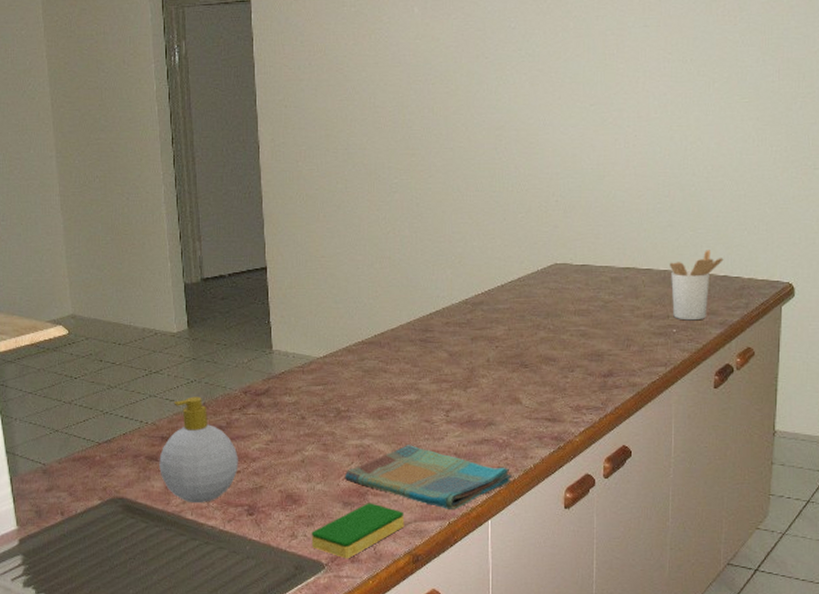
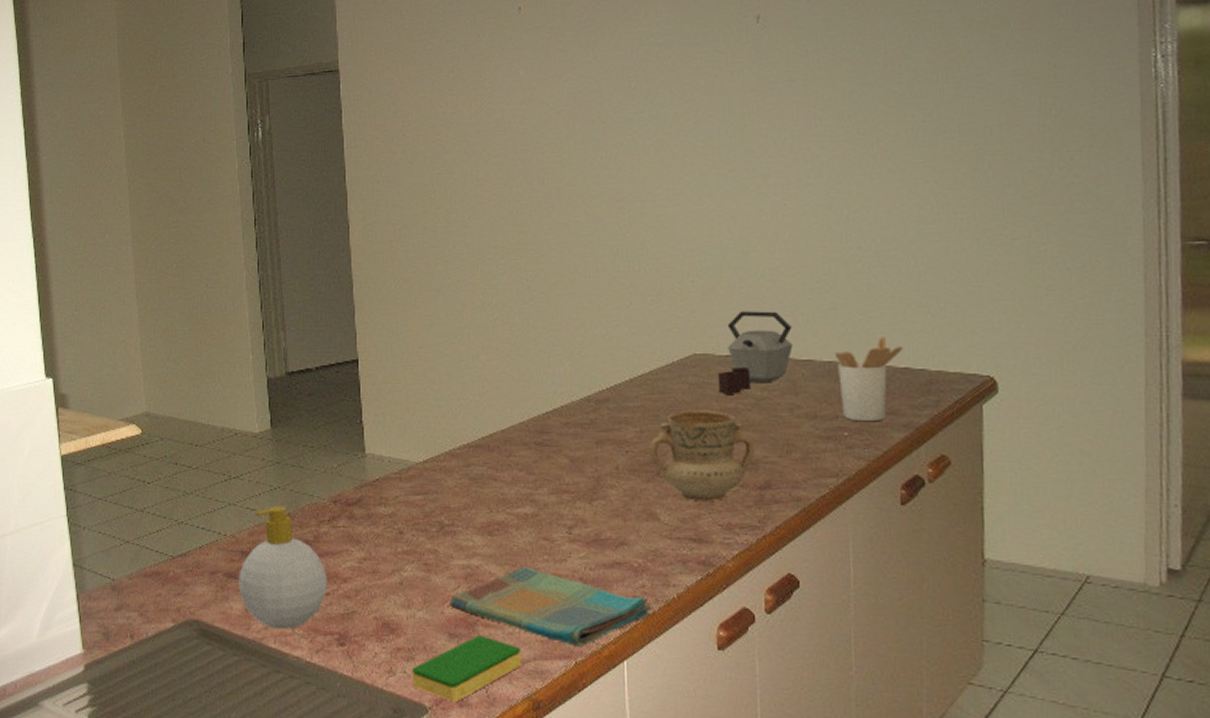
mug: none [515,311,601,387] -> present [649,410,755,501]
kettle: none [573,227,636,298] -> present [717,311,793,394]

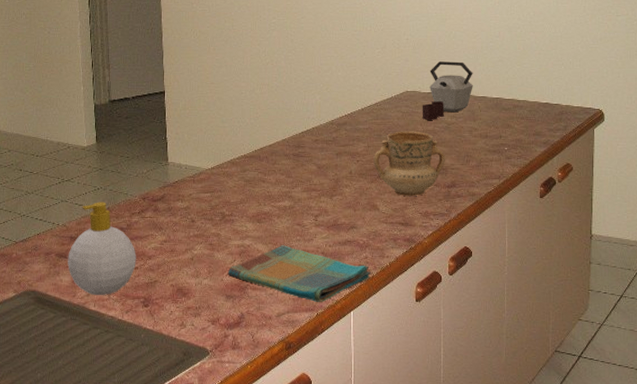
dish sponge: present [412,635,522,703] -> none [198,296,279,346]
utensil holder: present [834,337,903,422] -> none [500,81,545,140]

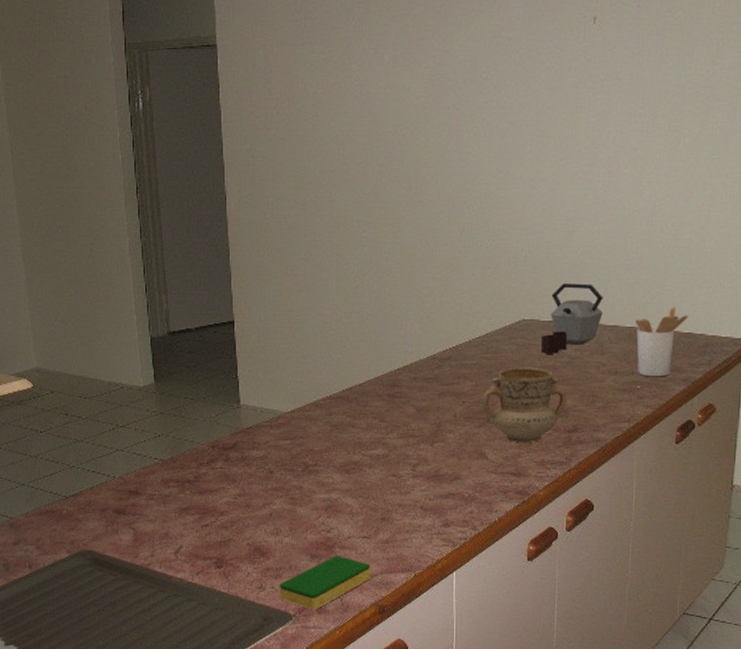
soap bottle: present [68,202,136,296] -> none [127,450,206,556]
dish sponge: none [198,296,279,346] -> present [279,555,371,610]
dish towel: present [227,245,372,302] -> none [312,499,478,562]
utensil holder: none [500,81,545,140] -> present [635,307,689,377]

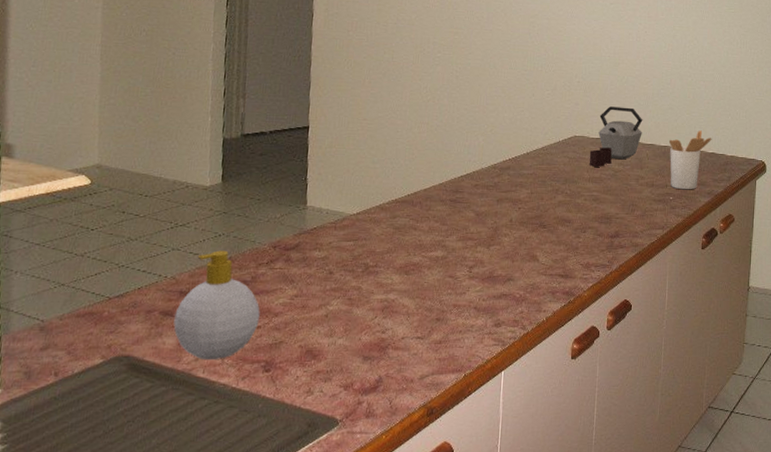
soap bottle: none [127,450,206,556] -> present [173,250,260,361]
dish sponge: present [279,555,371,610] -> none [327,357,422,414]
mug: present [482,367,567,442] -> none [536,177,610,246]

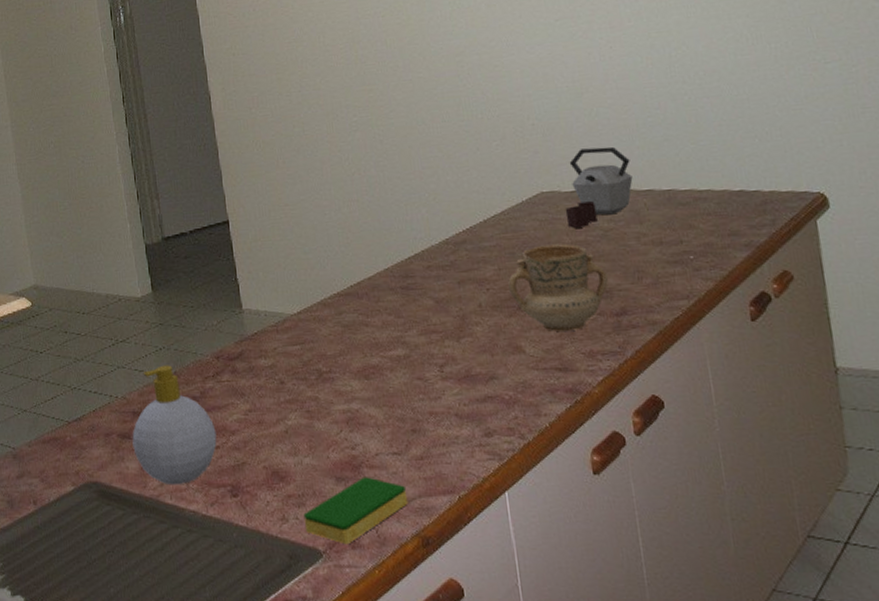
dish sponge: none [327,357,422,414] -> present [303,477,408,545]
mug: none [536,177,610,246] -> present [508,244,608,331]
utensil holder: present [668,130,712,190] -> none [672,163,736,245]

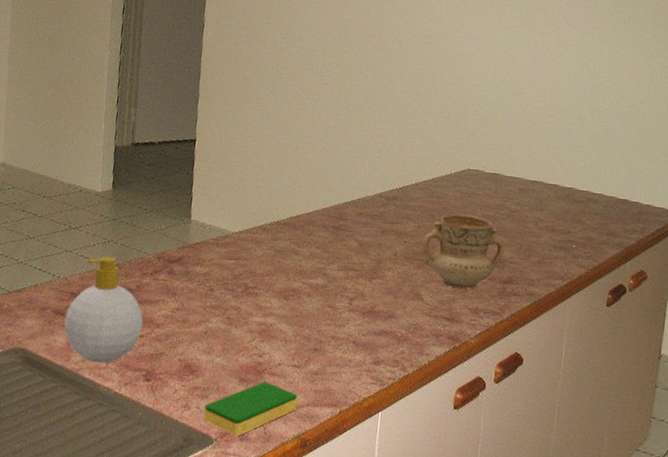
kettle: present [565,146,633,228] -> none [483,139,546,205]

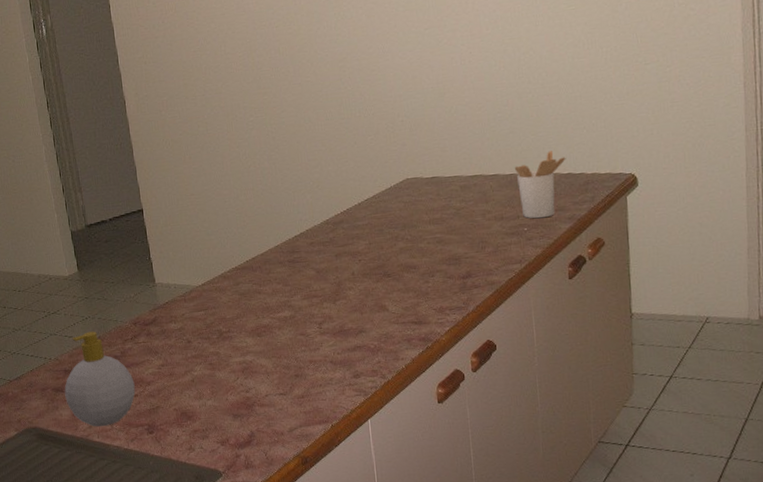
dish sponge: present [203,381,298,436] -> none [207,413,291,466]
mug: present [422,213,504,289] -> none [376,221,458,293]
utensil holder: none [573,173,625,239] -> present [514,151,566,219]

